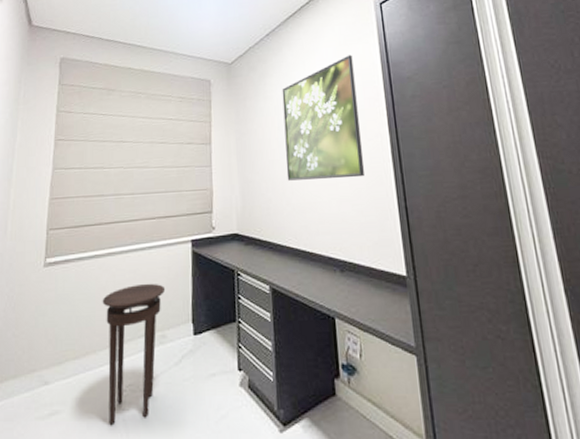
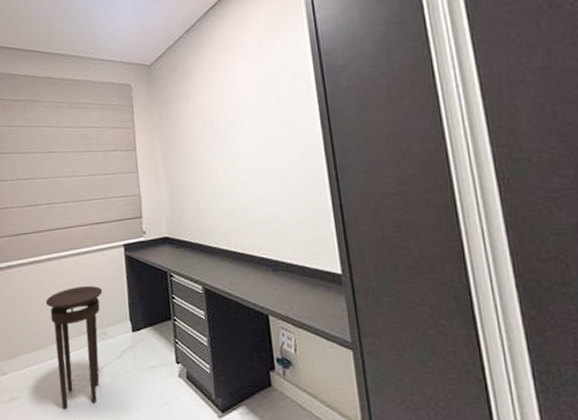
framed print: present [282,54,364,181] -> none [205,45,296,183]

